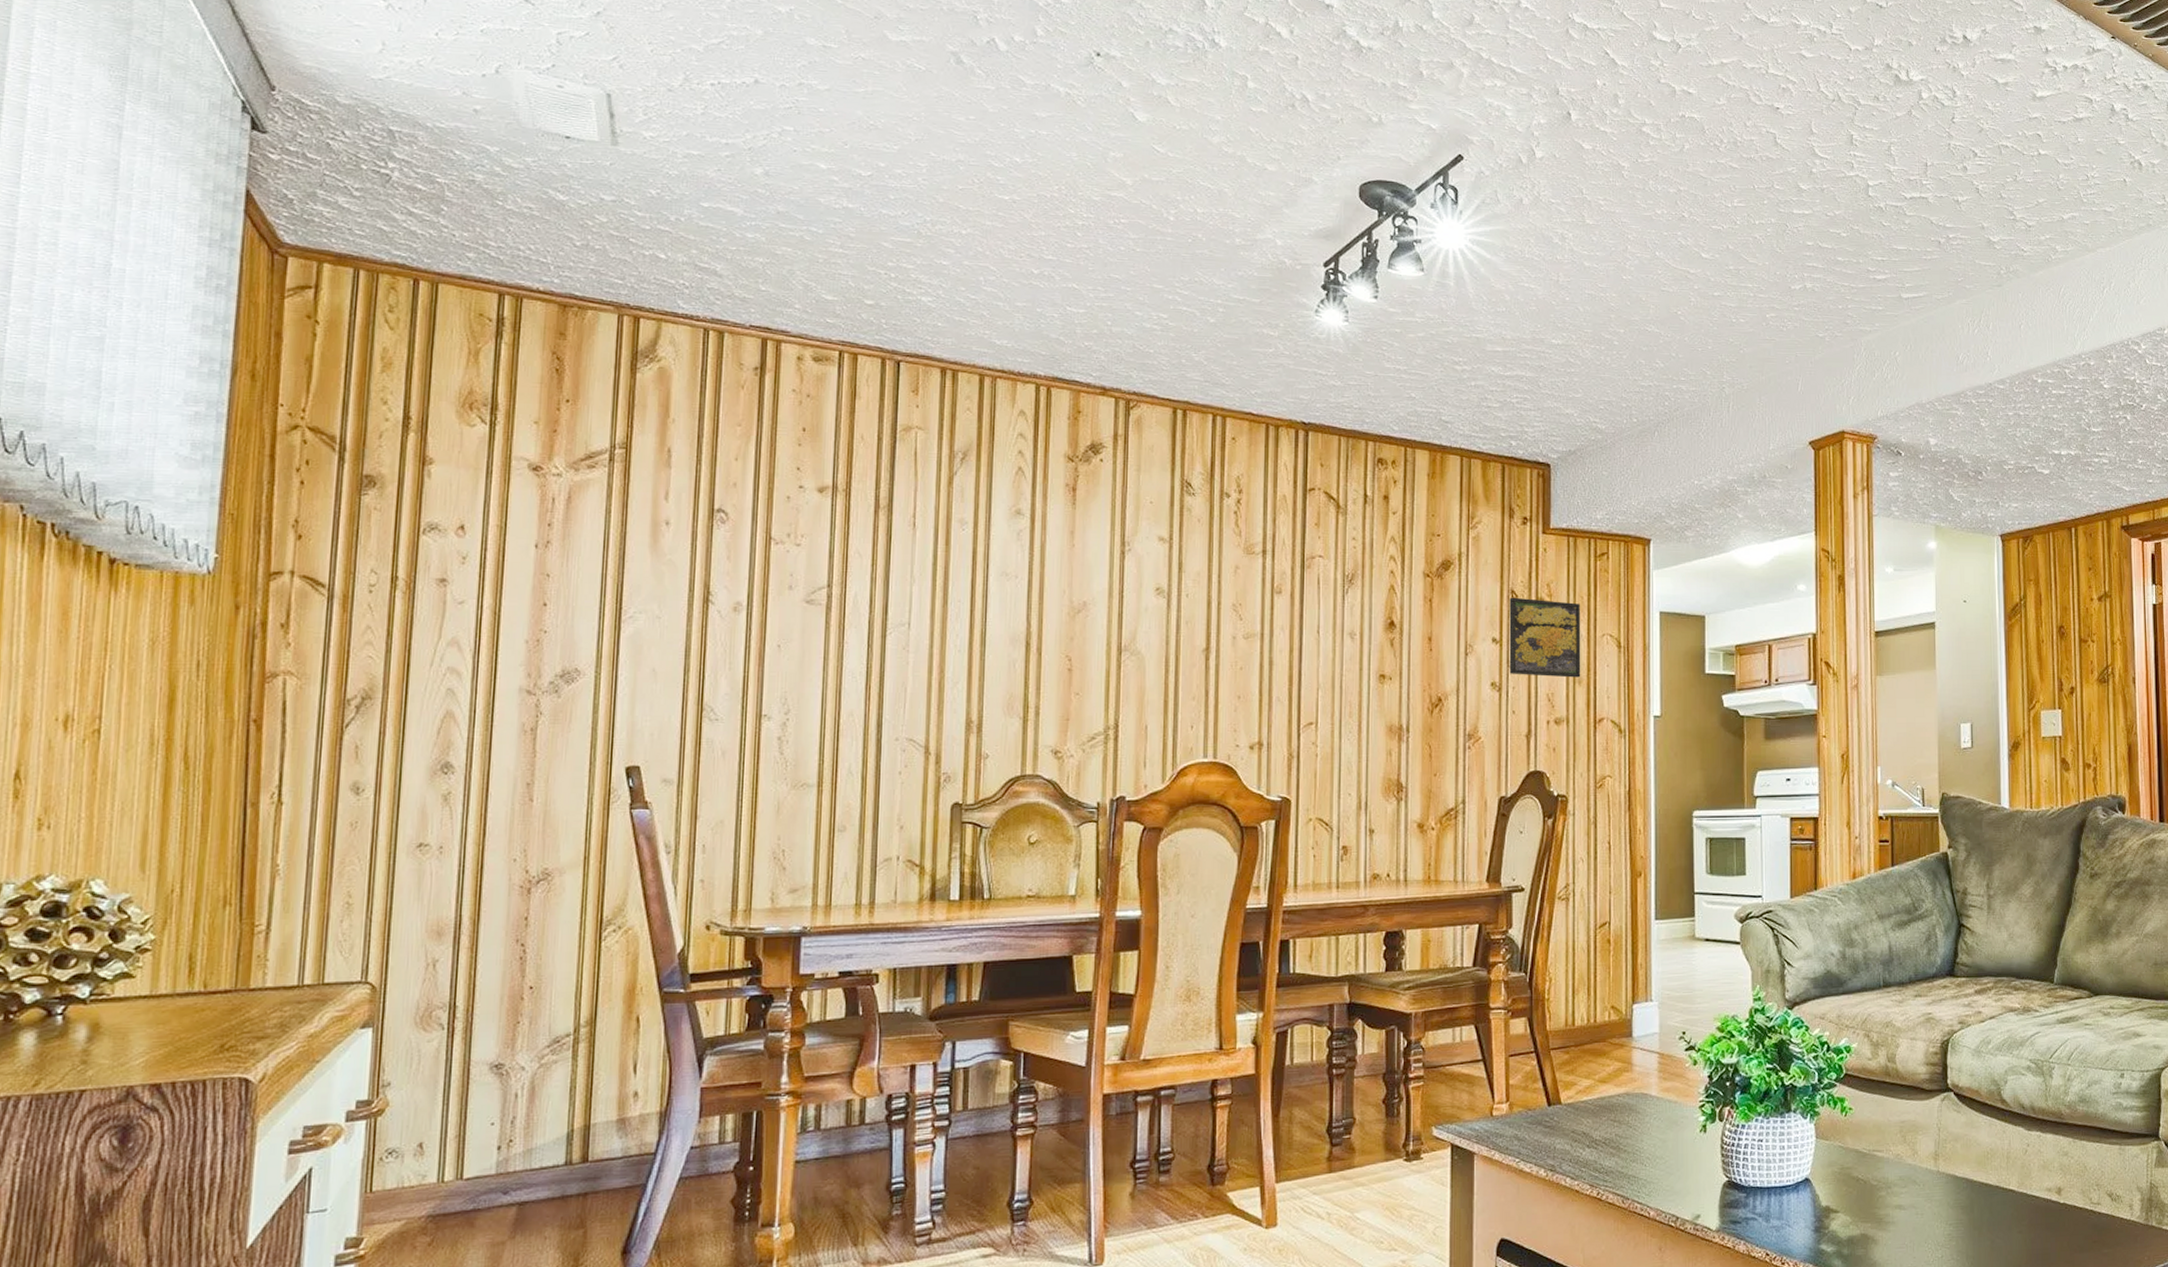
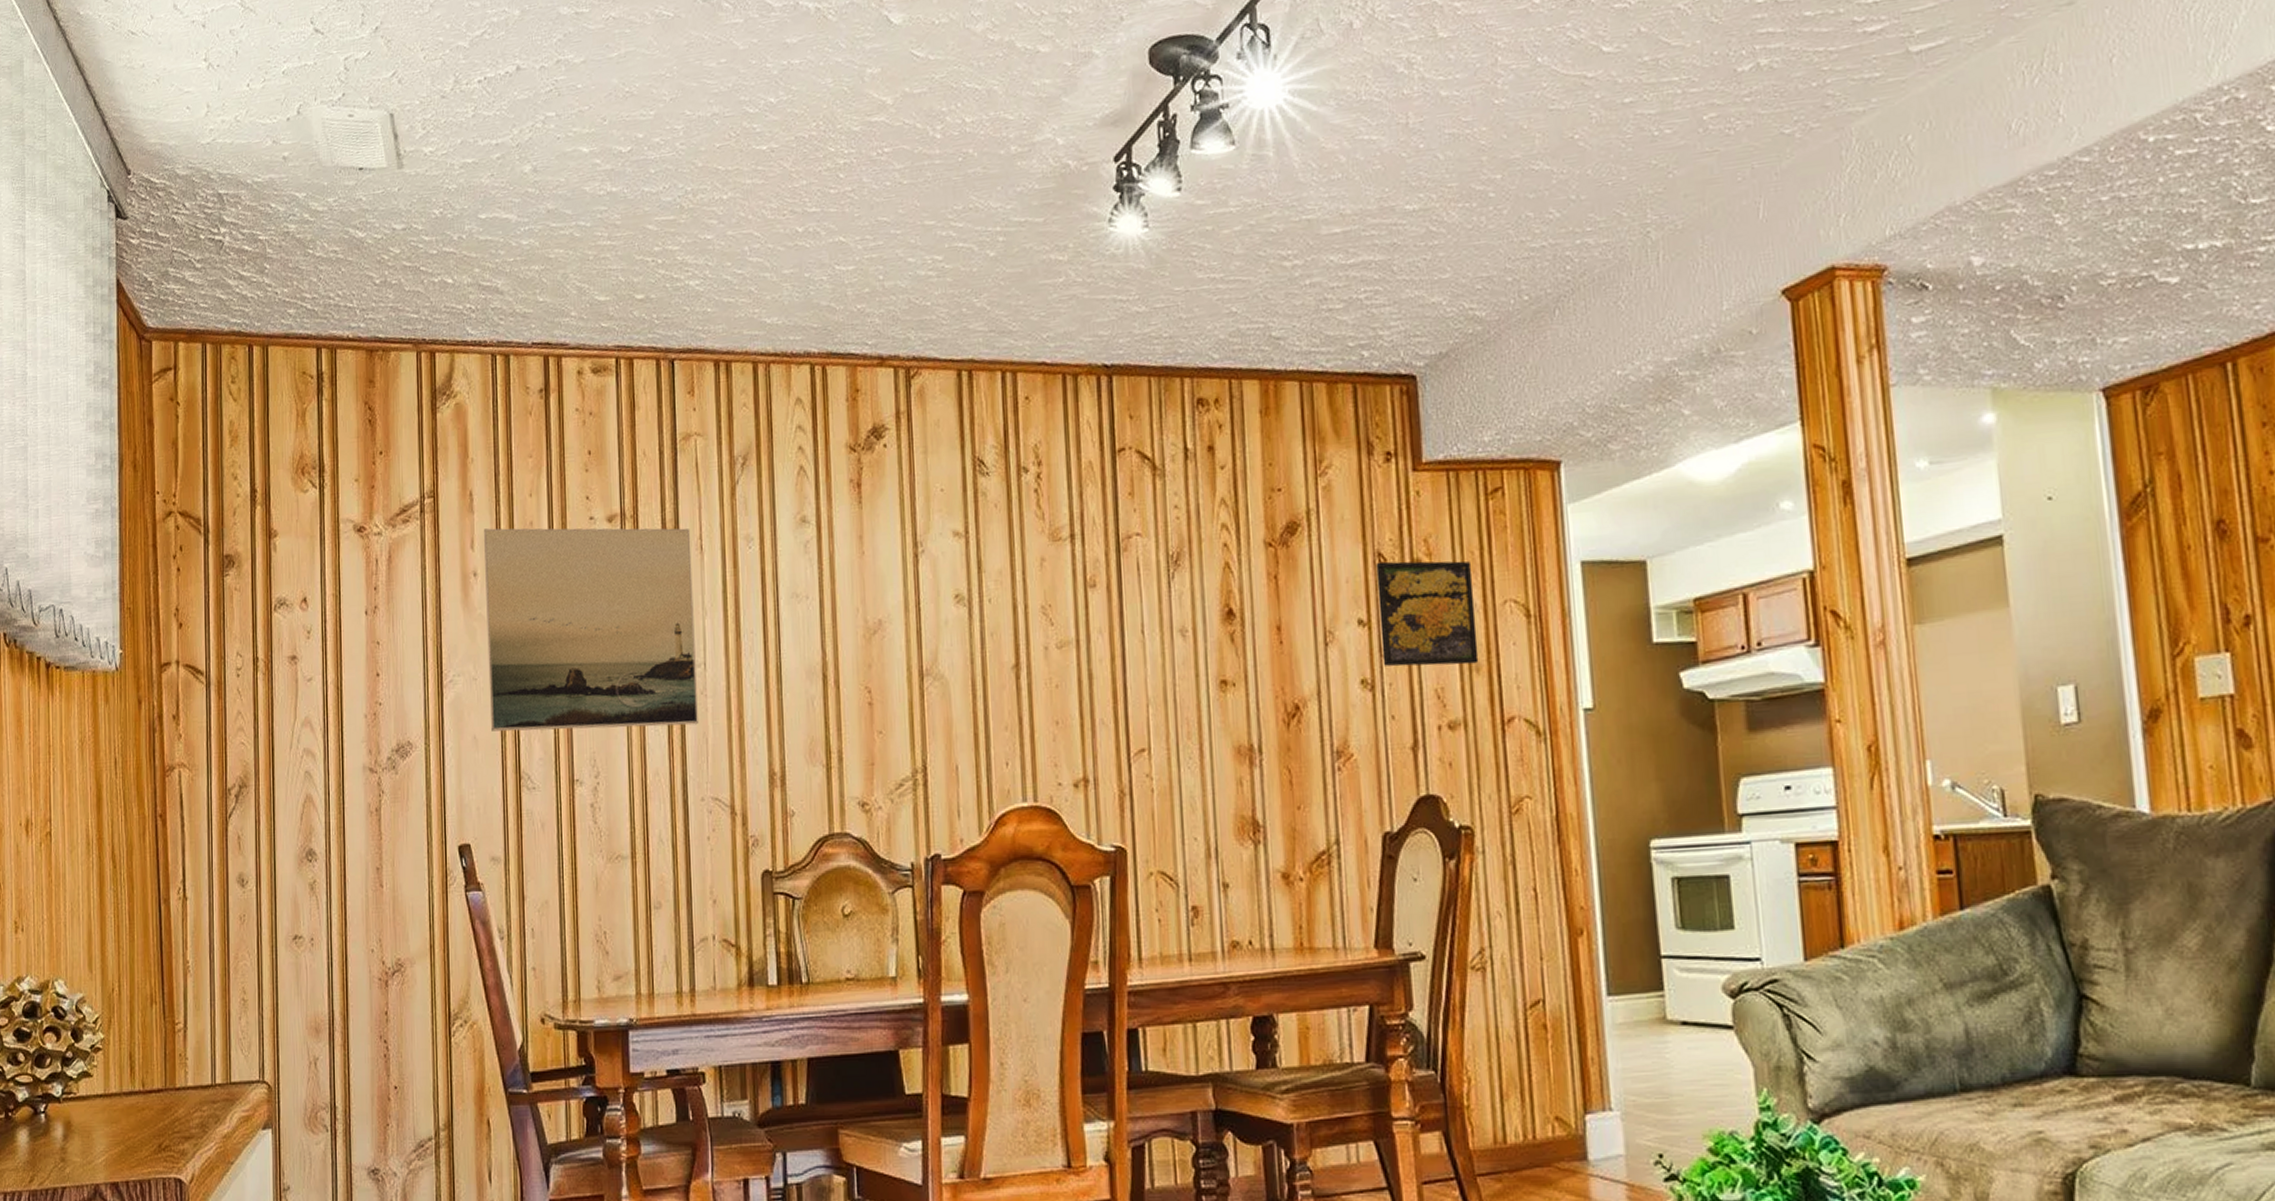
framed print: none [673,484,904,675] -> present [484,528,699,732]

